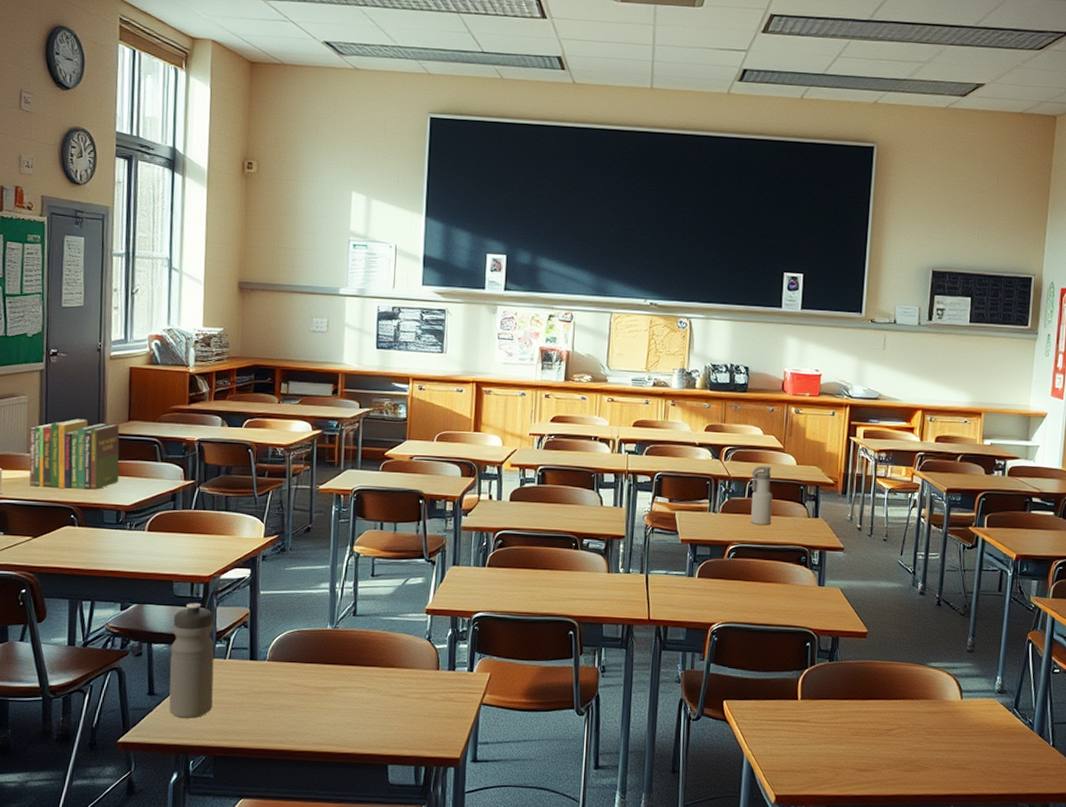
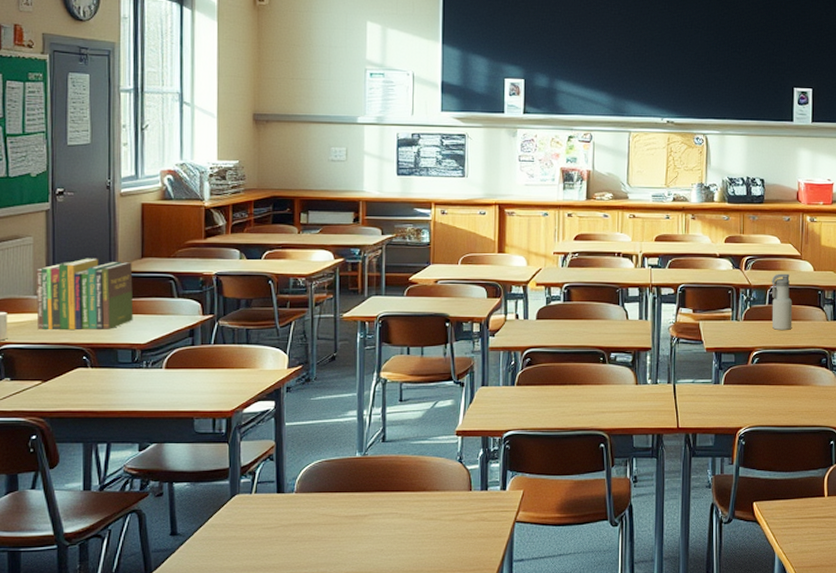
water bottle: present [169,602,215,718] -> none [192,438,240,557]

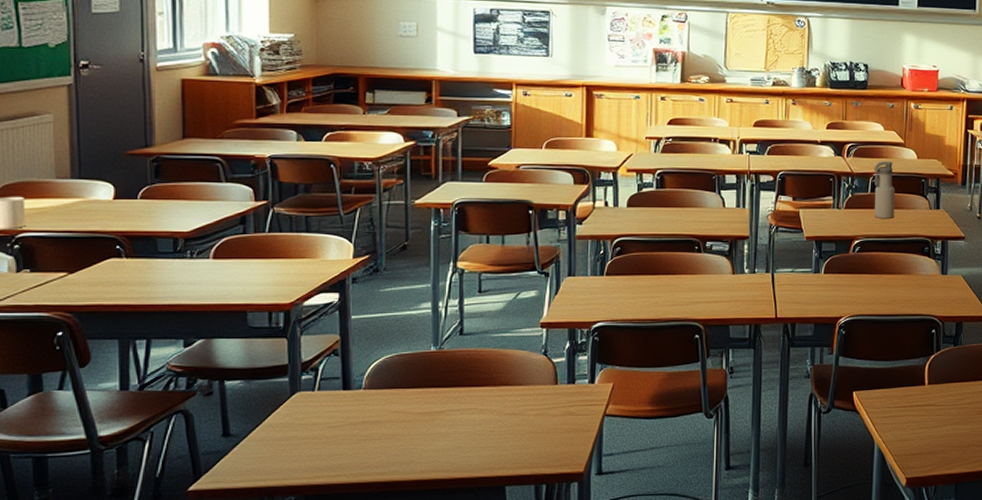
books: present [36,258,134,329] -> none [57,138,175,216]

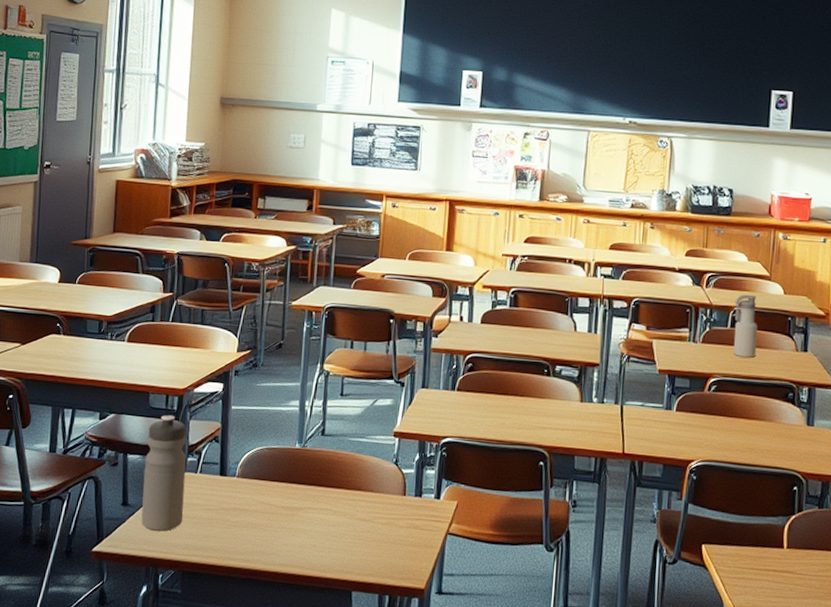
water bottle: none [247,332,302,458] -> present [141,414,187,531]

